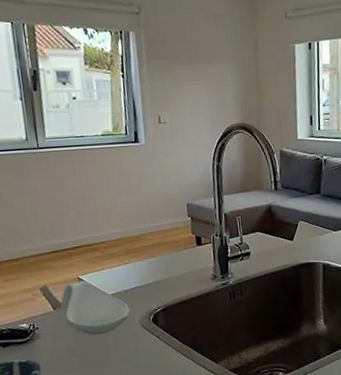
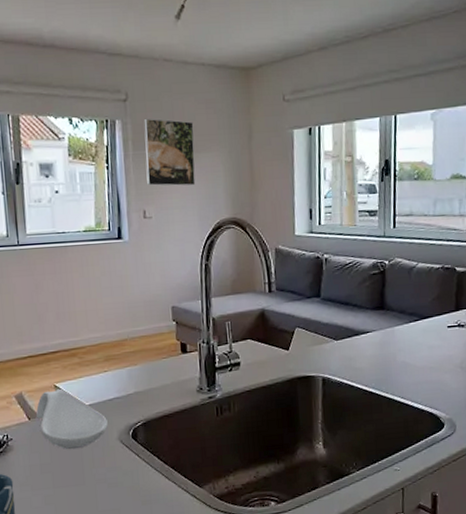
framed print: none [156,30,207,94] -> present [143,118,196,186]

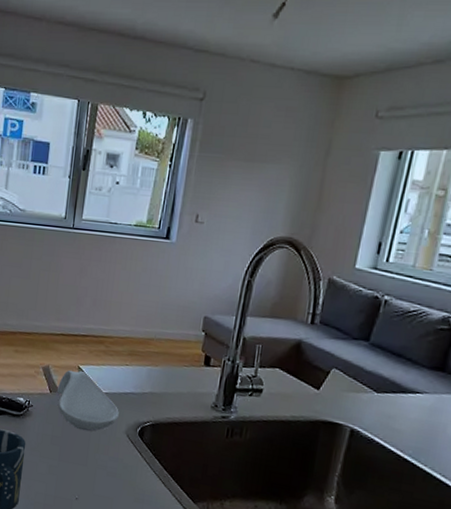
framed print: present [143,118,196,186] -> none [206,120,268,197]

